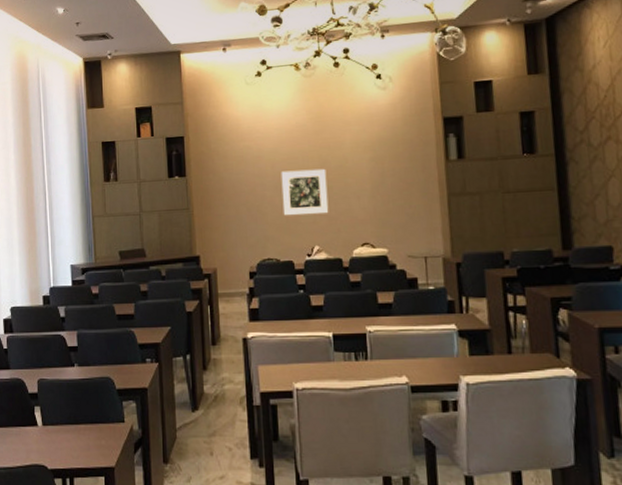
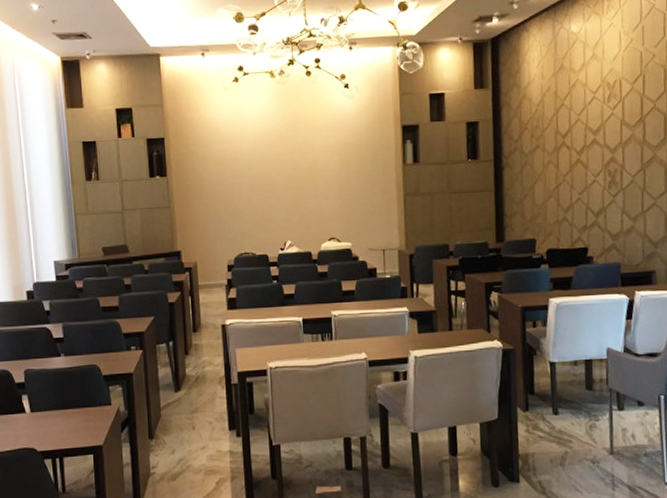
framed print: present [281,168,329,216] -> none [257,170,300,214]

